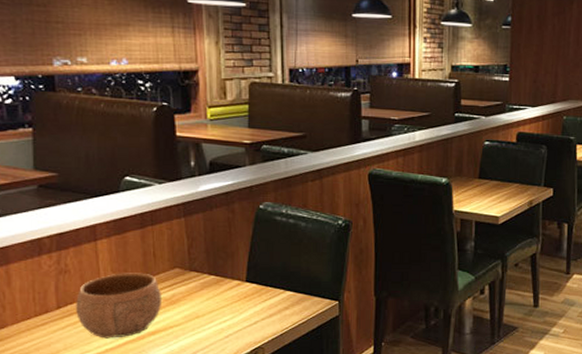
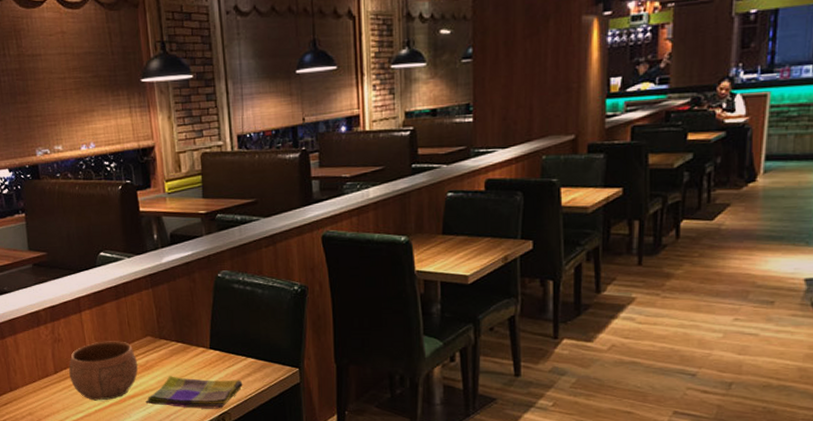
dish towel: none [168,310,280,344] -> present [145,376,243,409]

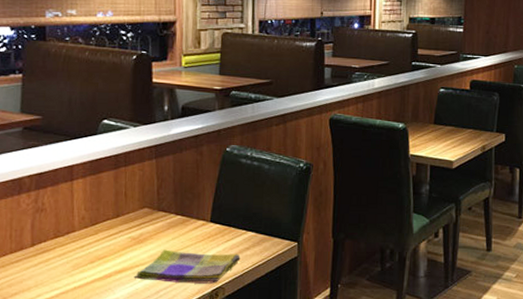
bowl: present [69,341,139,401] -> none [49,212,131,276]

